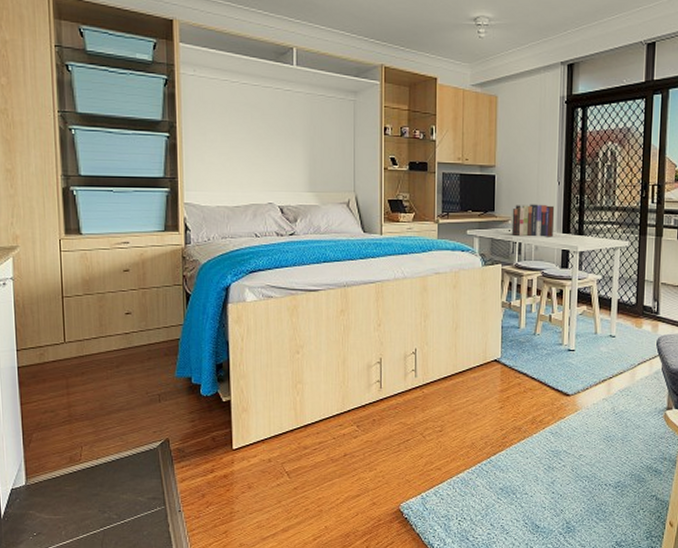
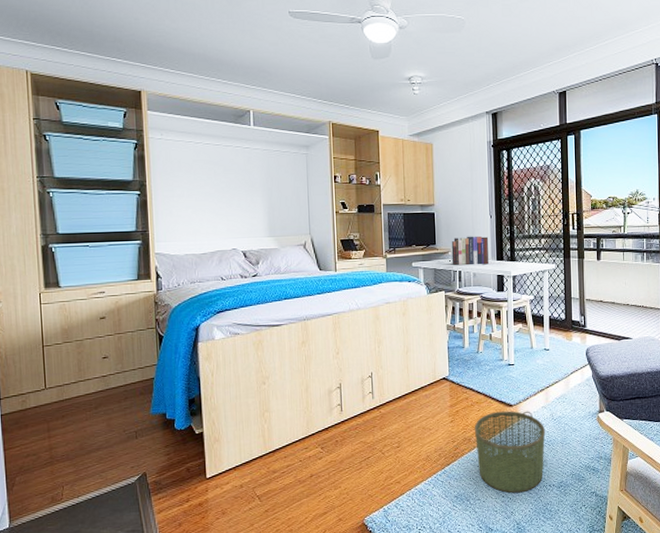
basket: none [525,400,605,490] -> present [474,411,546,493]

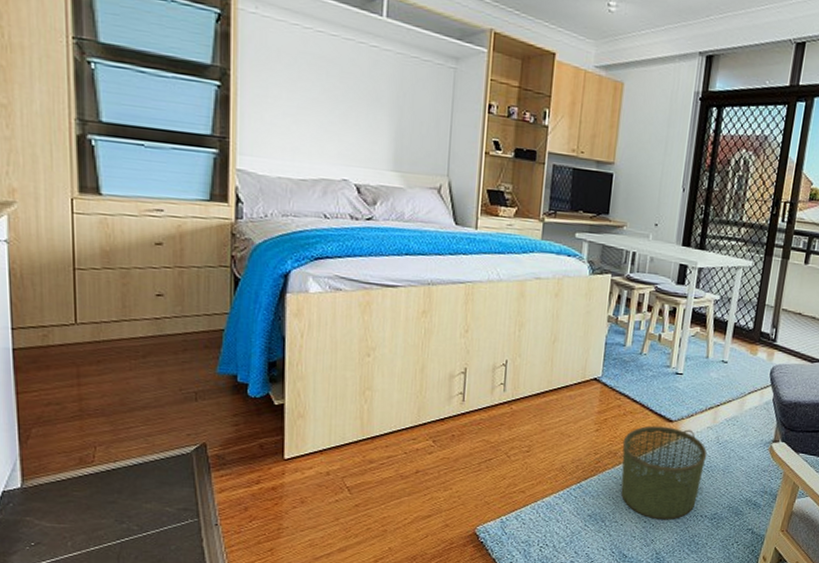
books: present [451,236,489,266] -> none [626,209,677,250]

